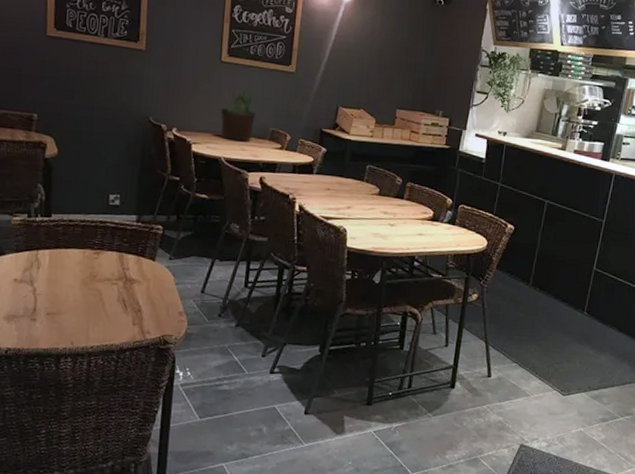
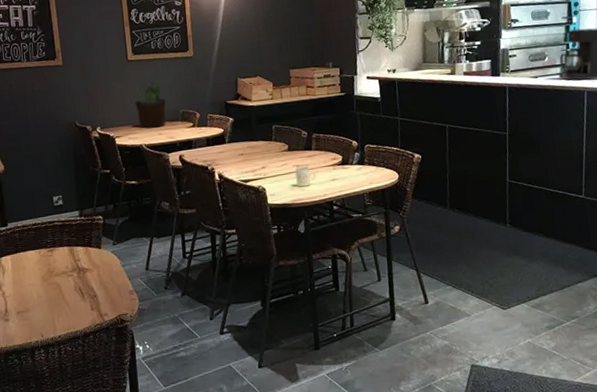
mug: none [380,215,403,236] -> present [295,167,316,187]

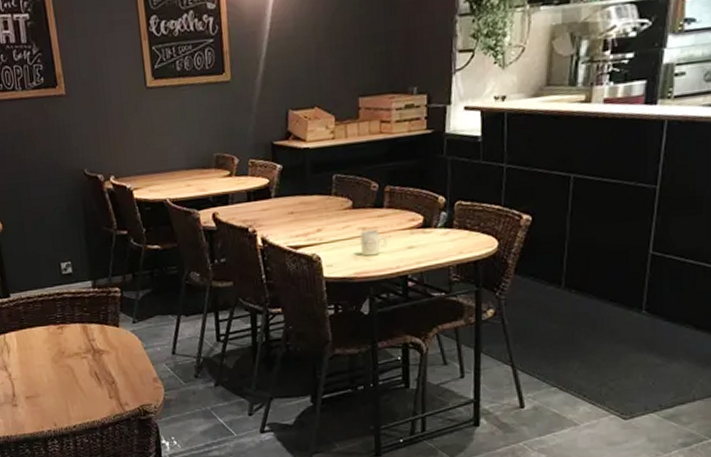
planter: present [133,79,167,128] -> none [154,112,197,178]

